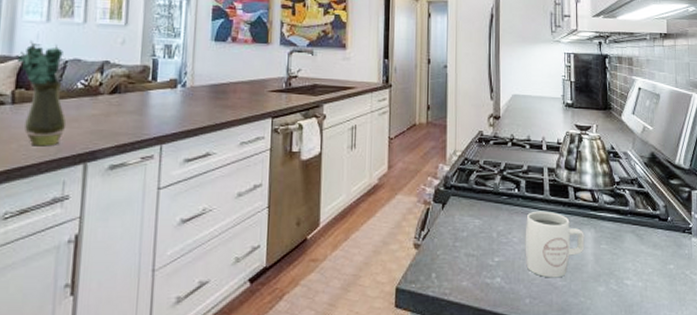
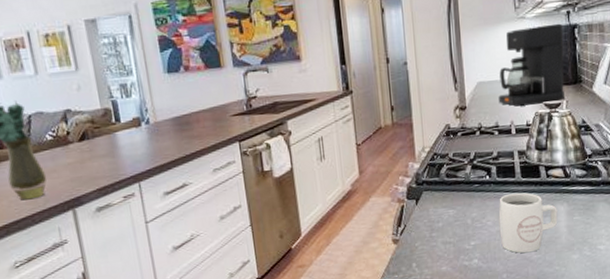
coffee maker: none [531,51,595,124] -> present [498,23,564,106]

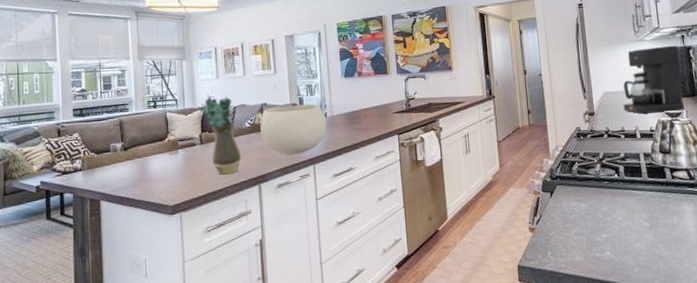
bowl: none [64,107,151,172] -> present [260,103,327,155]
mug: present [498,192,558,254] -> none [627,191,686,249]

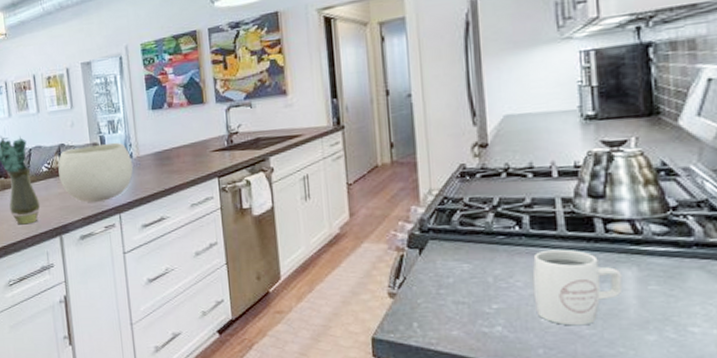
coffee maker: present [623,45,684,114] -> none [533,42,633,144]
mug: none [627,191,686,249] -> present [532,249,623,326]

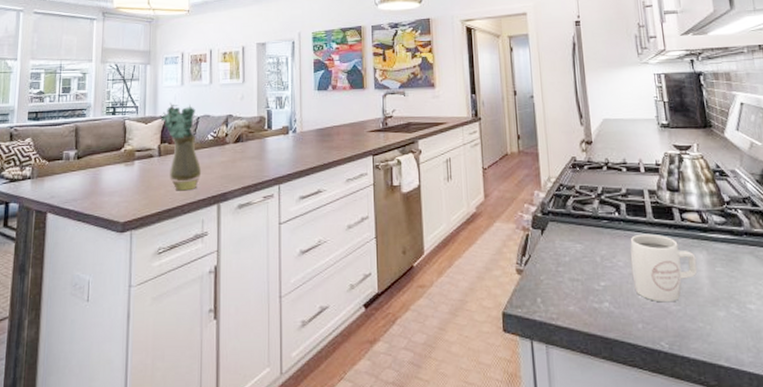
bowl: present [58,142,133,203] -> none [224,117,295,172]

